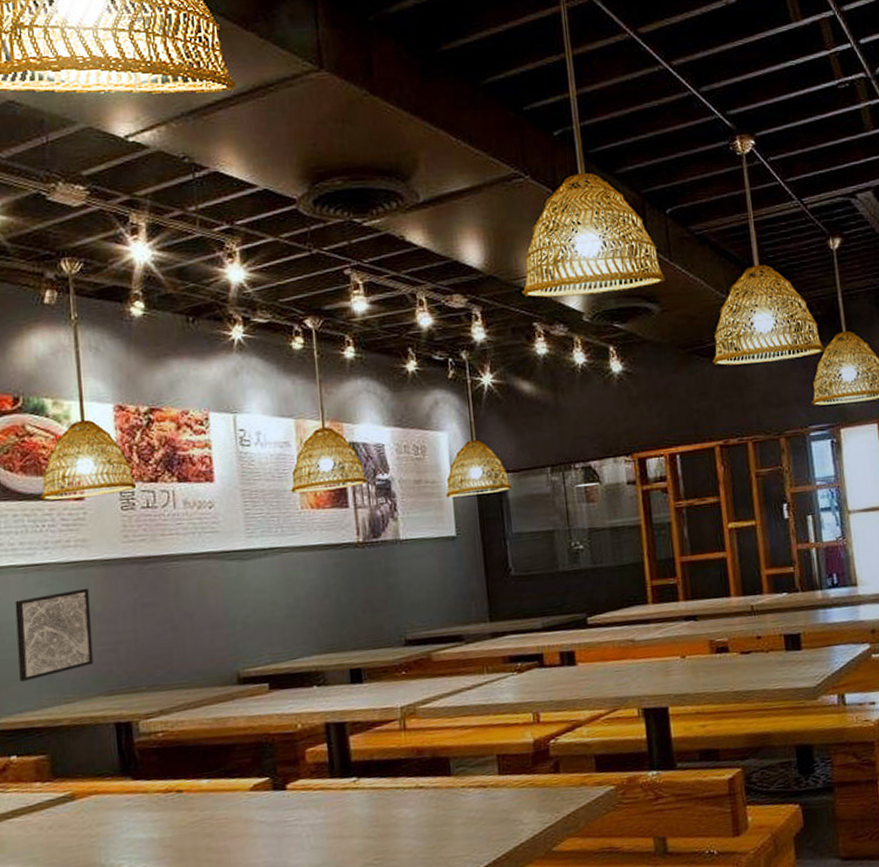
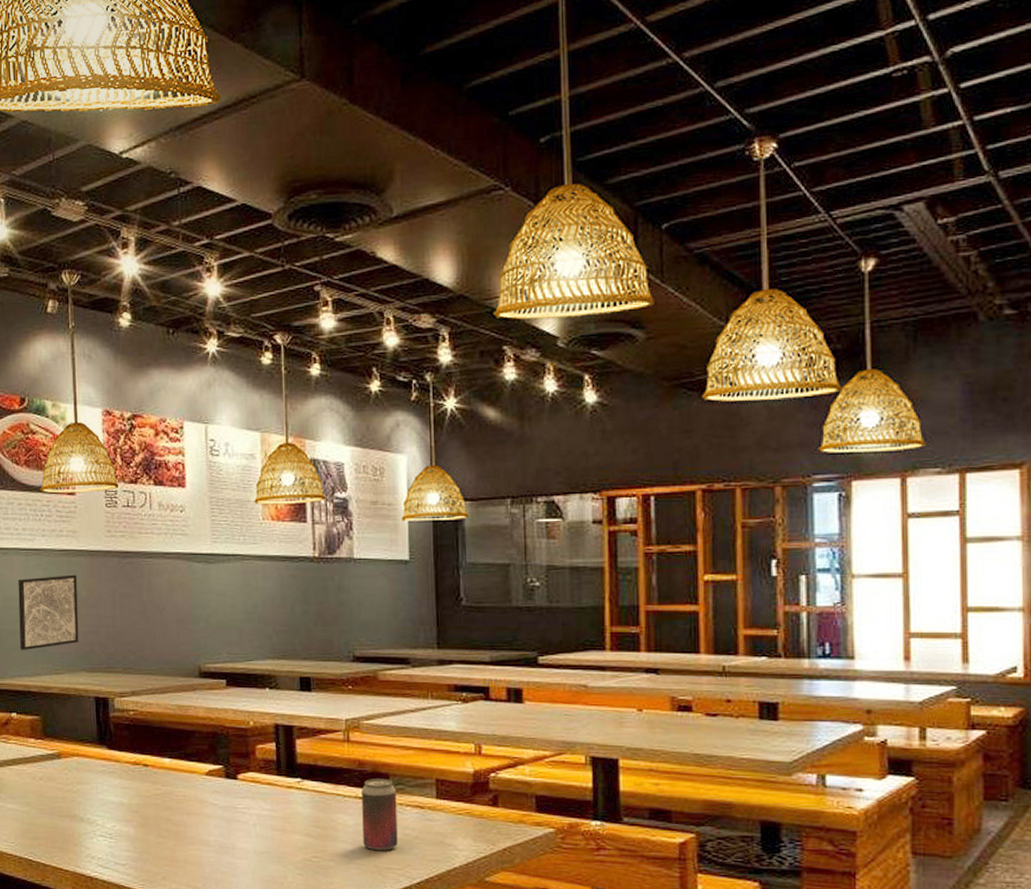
beverage can: none [422,763,463,842] -> present [361,779,398,852]

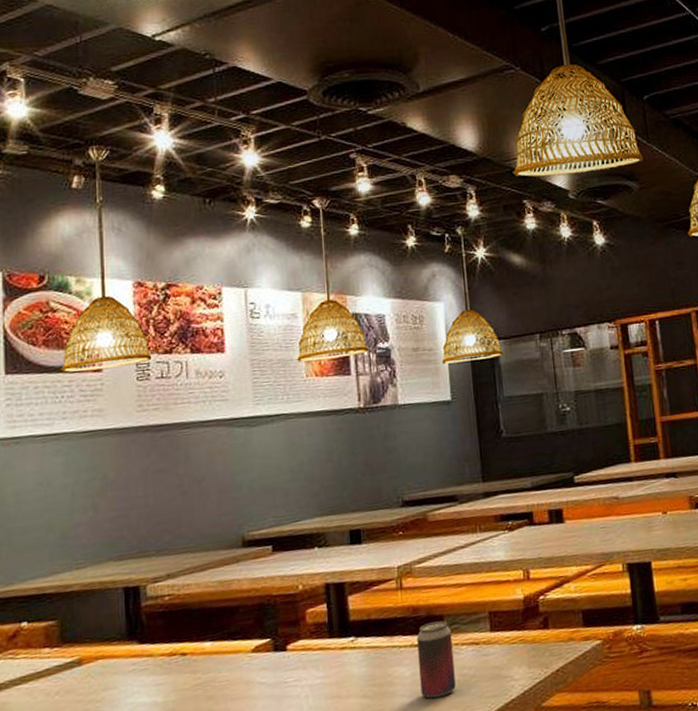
wall art: present [18,574,79,650] -> none [32,456,105,548]

